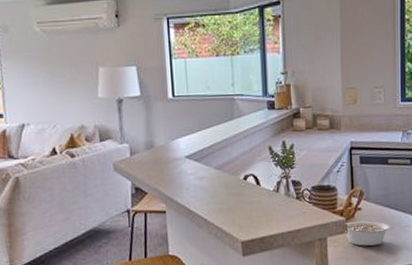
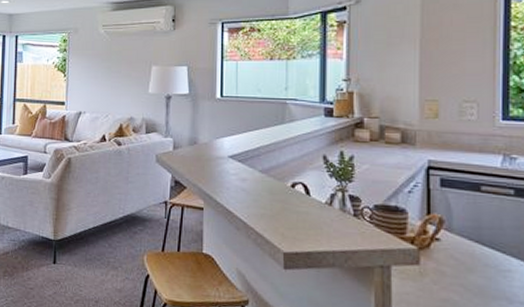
legume: present [345,221,395,246] -> none [416,253,488,287]

